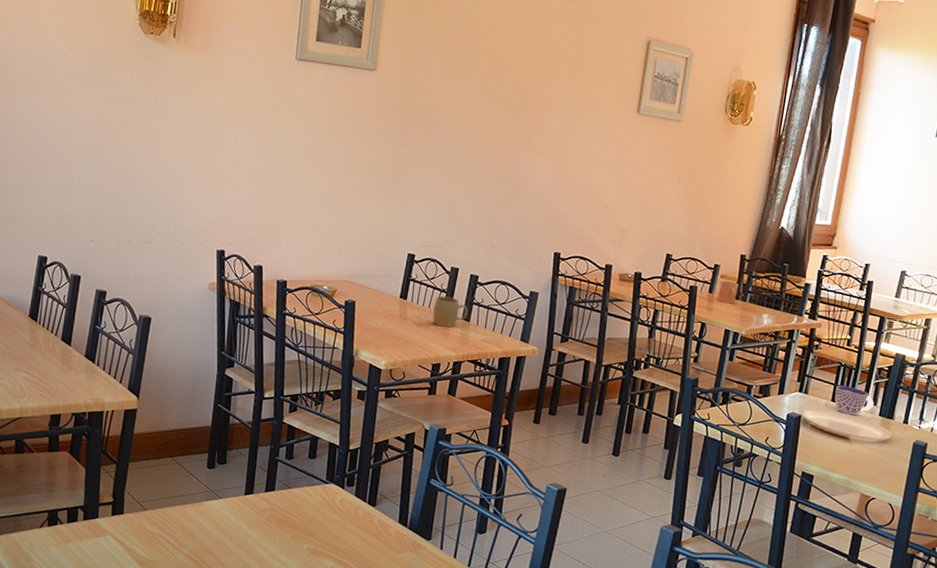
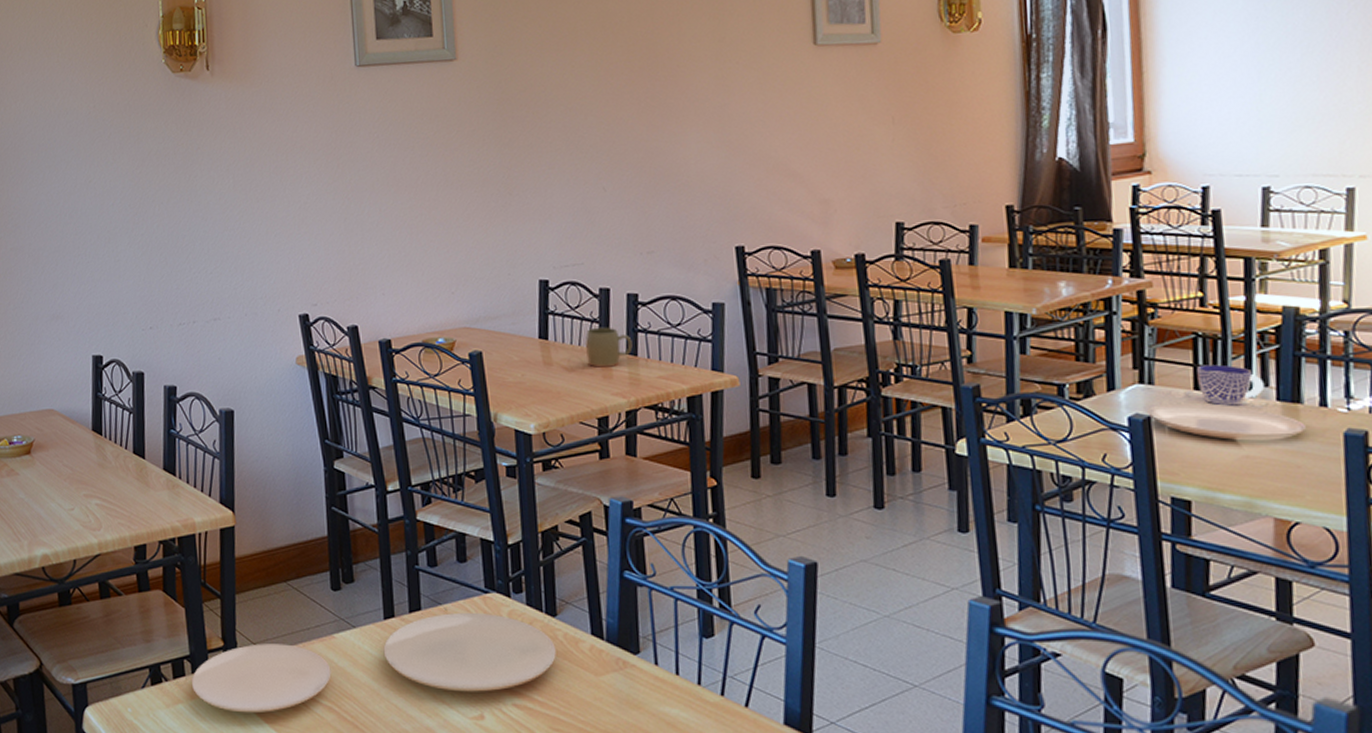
plate: none [81,502,197,556] -> present [191,644,332,713]
plate: none [240,495,371,557] -> present [383,612,556,692]
cup: present [717,280,738,304] -> none [983,244,1013,276]

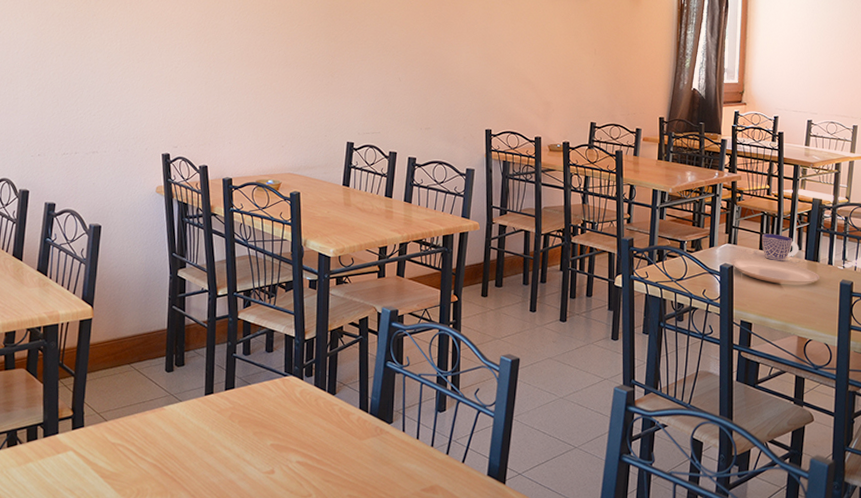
plate: present [191,644,332,713] -> none [42,413,159,470]
plate: present [383,612,556,692] -> none [202,390,333,452]
mug: present [585,327,633,368] -> none [376,180,409,210]

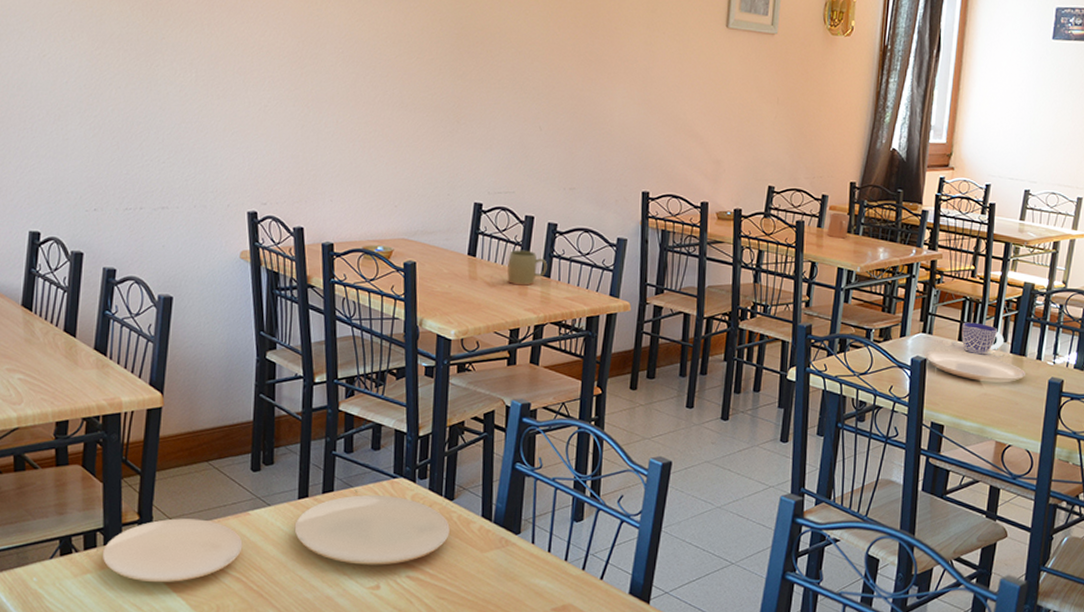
plate: none [42,413,159,470] -> present [102,518,243,583]
plate: none [202,390,333,452] -> present [294,494,450,565]
mug: none [376,180,409,210] -> present [507,249,548,286]
cup: none [642,143,660,165] -> present [827,212,850,239]

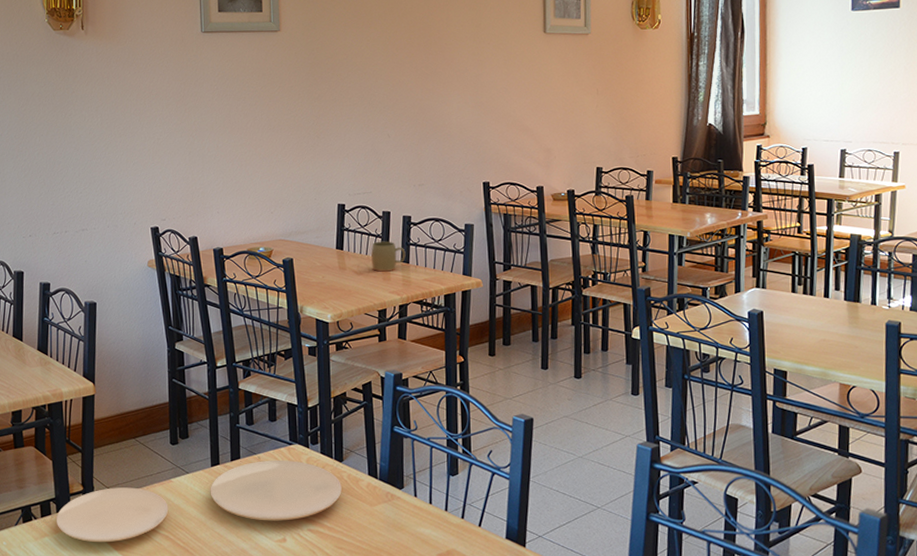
cup: present [827,212,850,239] -> none [655,185,675,209]
plate: present [925,350,1027,383] -> none [761,302,863,329]
cup: present [961,322,1005,355] -> none [794,274,838,304]

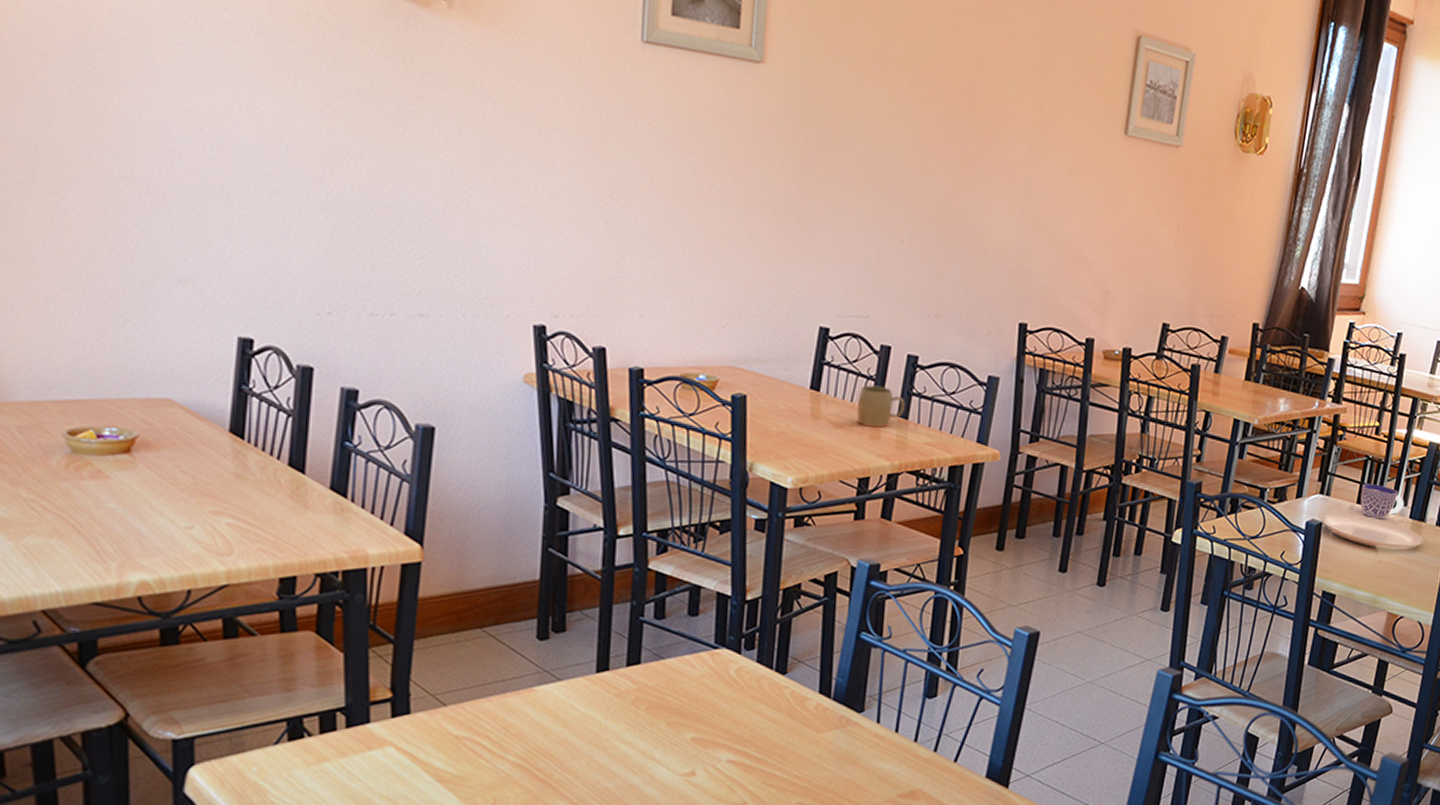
plate: present [56,487,169,543] -> none [343,695,526,772]
plate: present [210,459,342,521] -> none [591,667,781,749]
plate: none [761,302,863,329] -> present [1321,513,1425,550]
cup: none [794,274,838,304] -> present [1360,483,1405,520]

